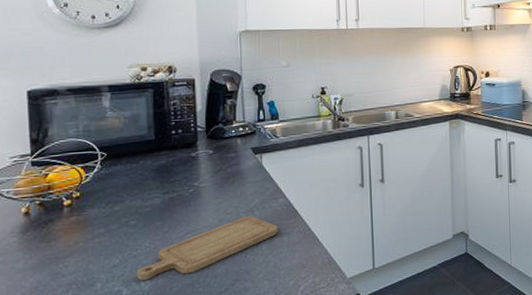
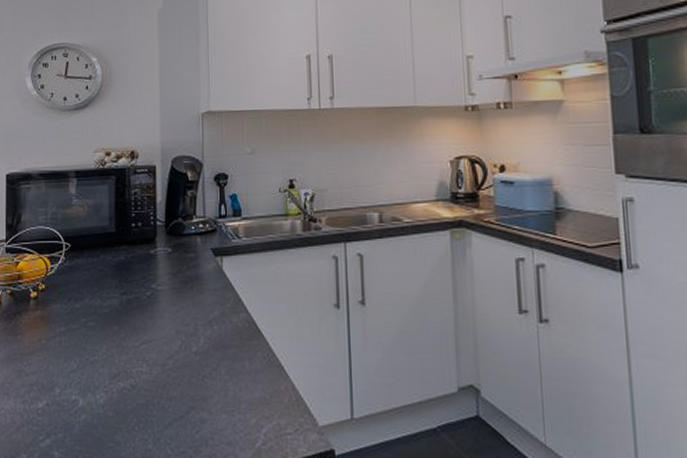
chopping board: present [136,216,278,281] -> none [92,331,239,392]

